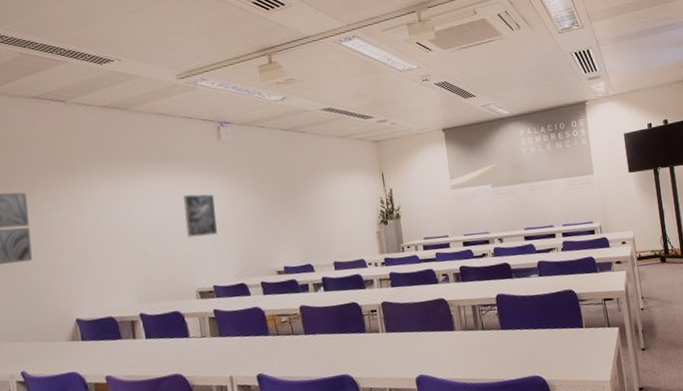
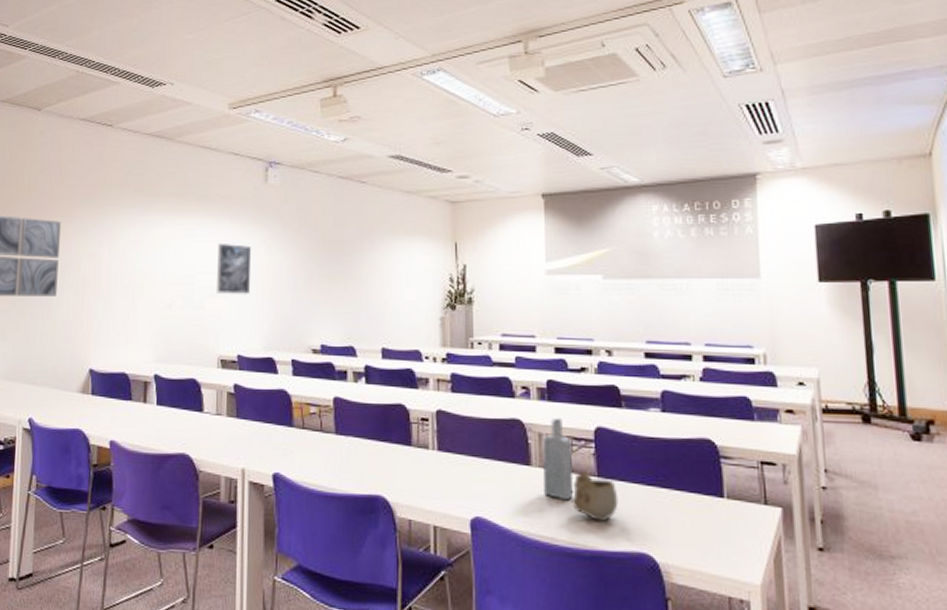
bottle: none [461,292,486,351] -> present [542,417,574,501]
mug: none [485,327,517,360] -> present [571,471,619,521]

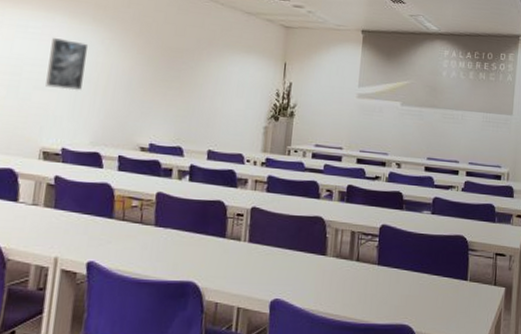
bottle: present [542,417,574,501] -> none [334,216,361,284]
mug: present [571,471,619,521] -> none [355,260,392,301]

